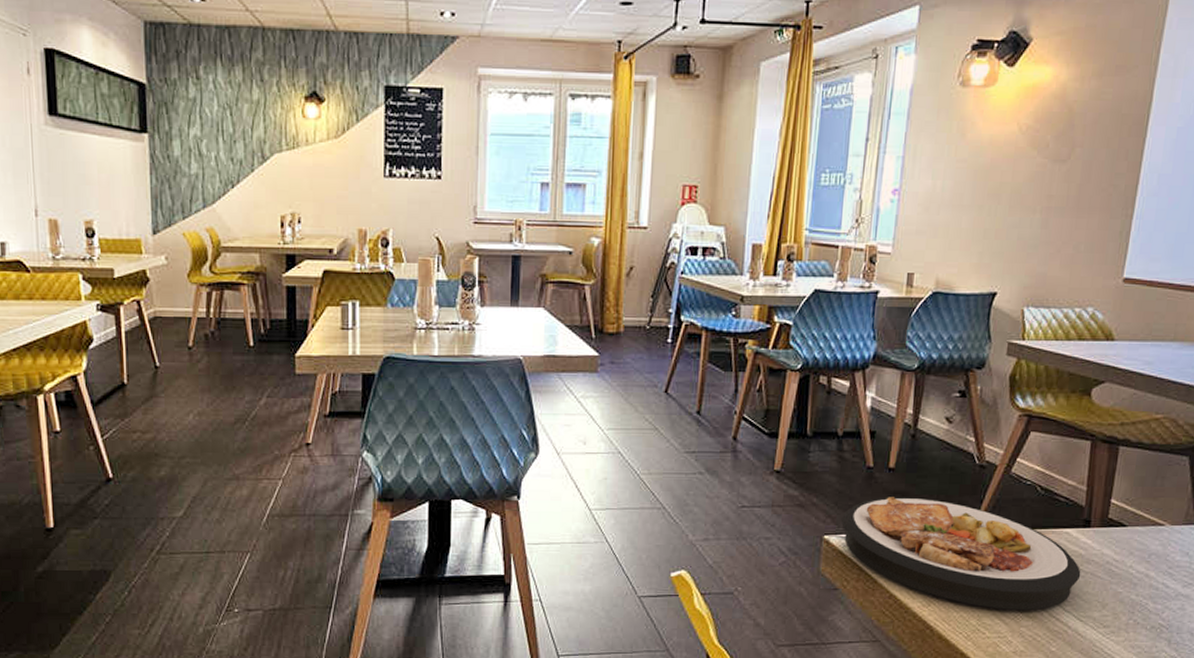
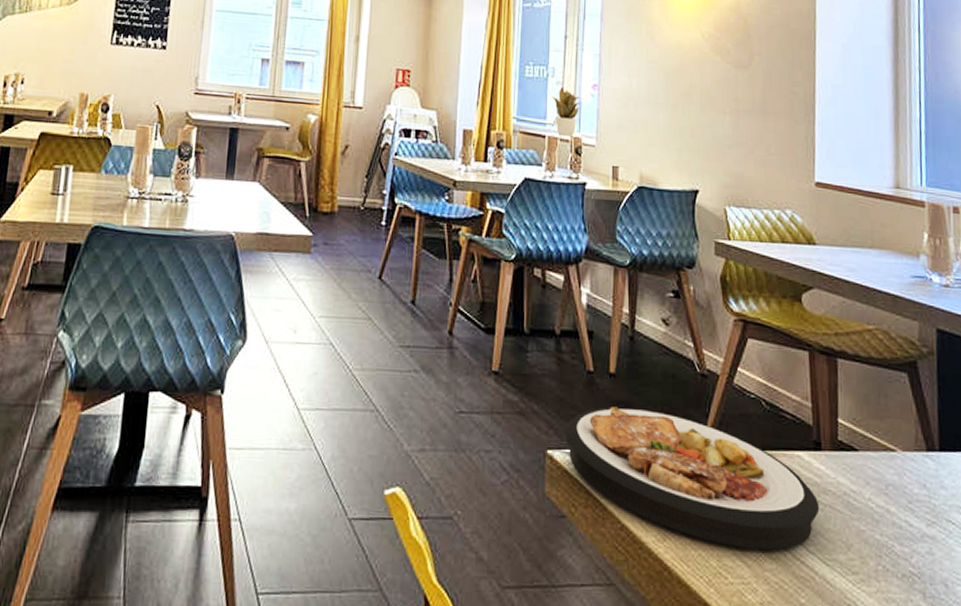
potted plant: none [847,193,881,246] -> present [551,86,582,137]

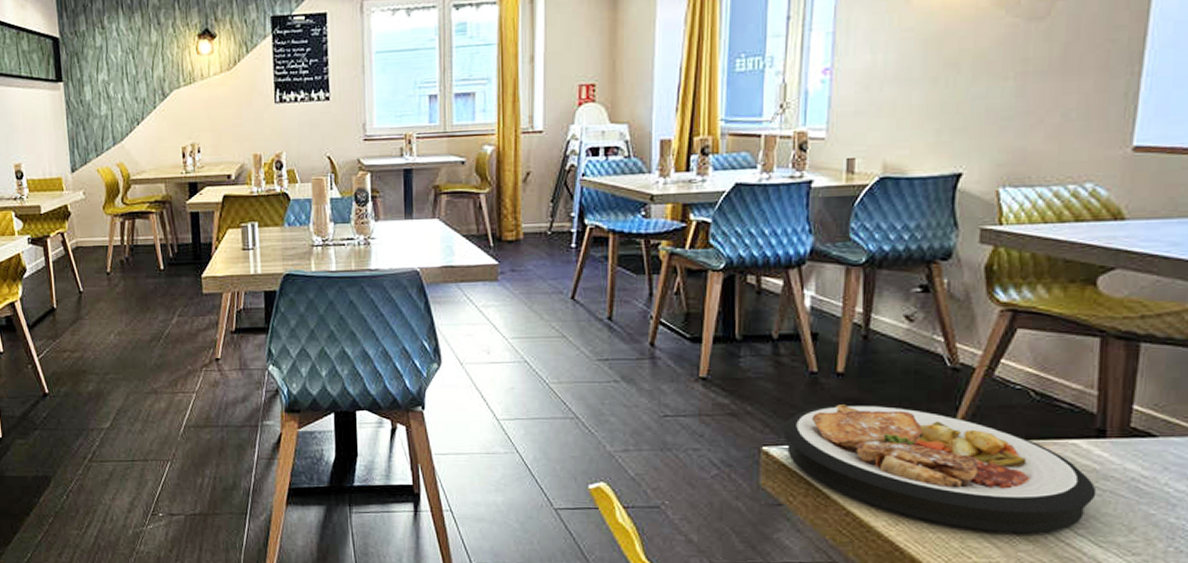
potted plant: present [551,86,582,137] -> none [769,76,809,133]

